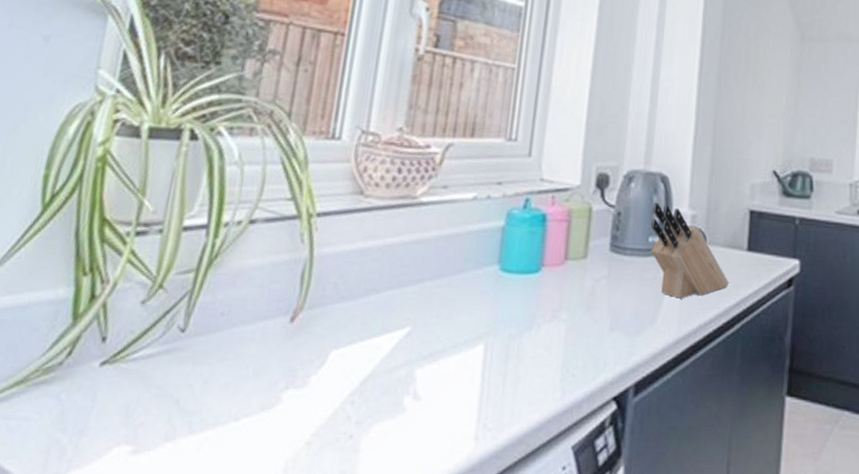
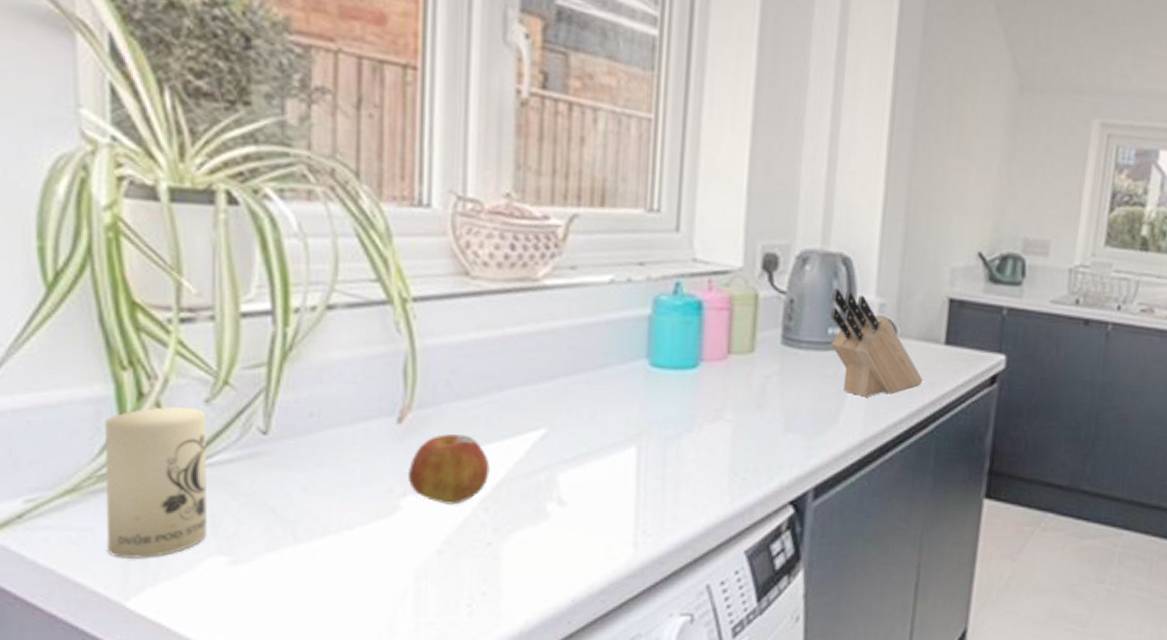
candle: none [36,307,140,447] -> present [105,407,208,558]
apple: none [291,332,361,398] -> present [408,434,490,505]

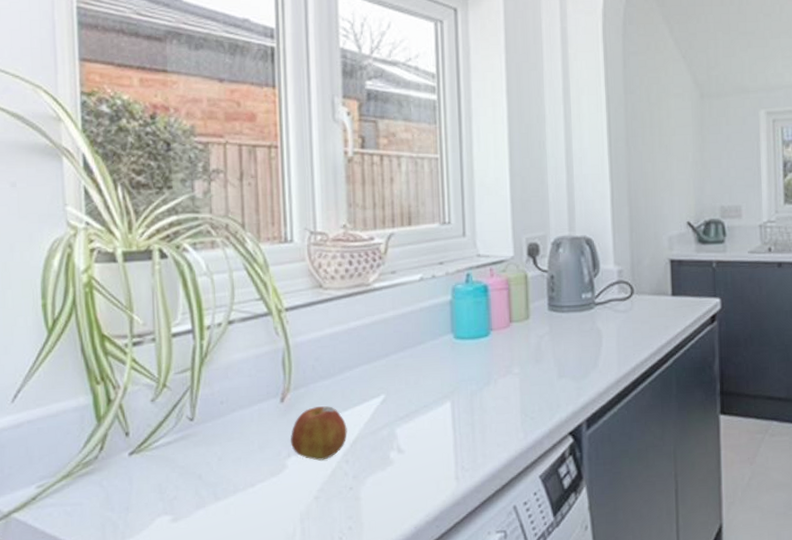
candle: present [105,407,208,558] -> none [87,406,156,524]
knife block: present [831,288,923,397] -> none [582,263,659,344]

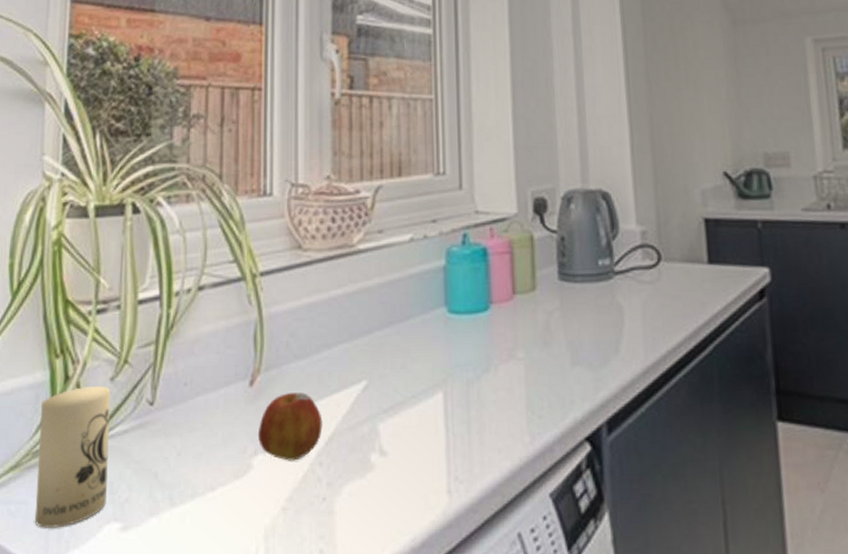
candle: none [87,406,156,524] -> present [35,386,111,528]

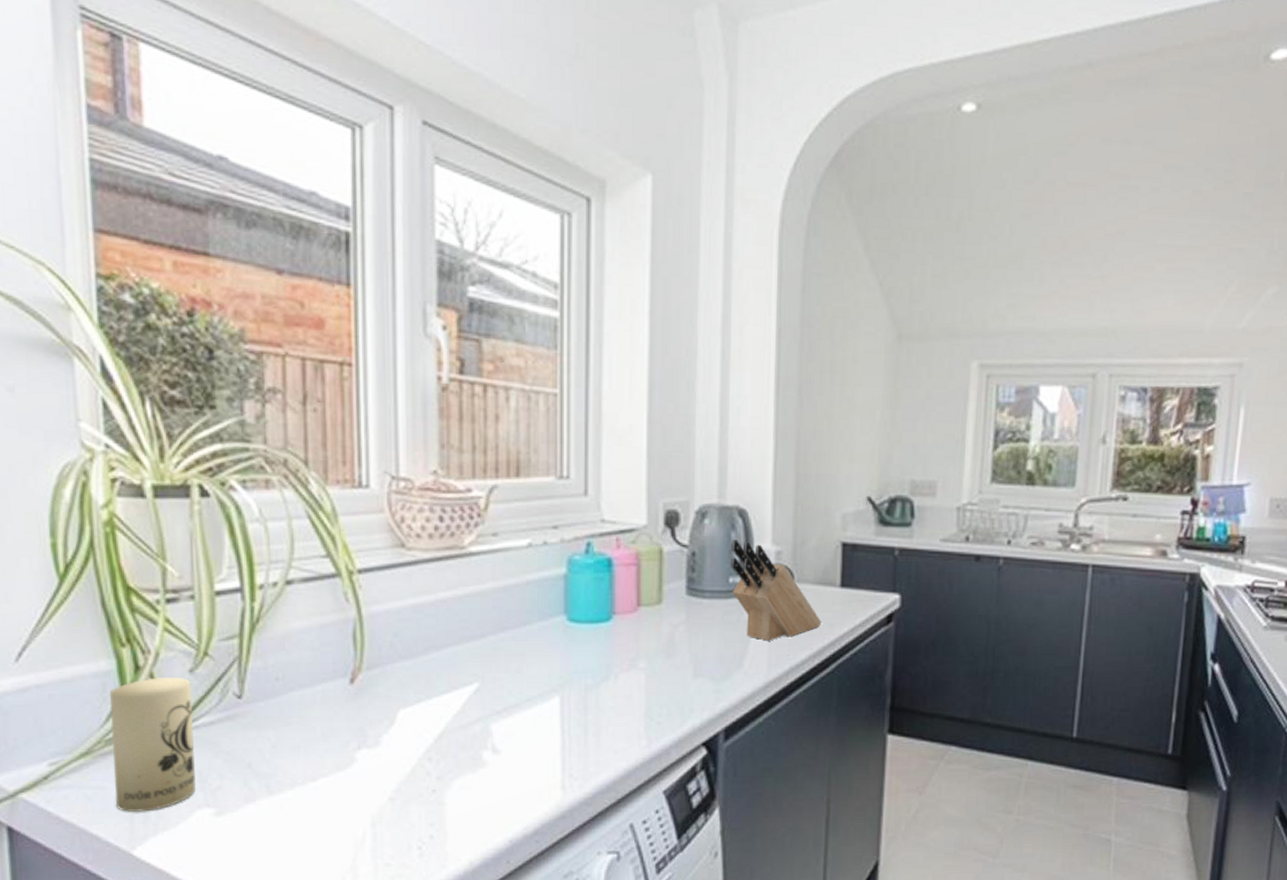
apple: present [259,392,323,461] -> none [362,692,431,756]
knife block: none [598,222,694,324] -> present [731,539,822,641]

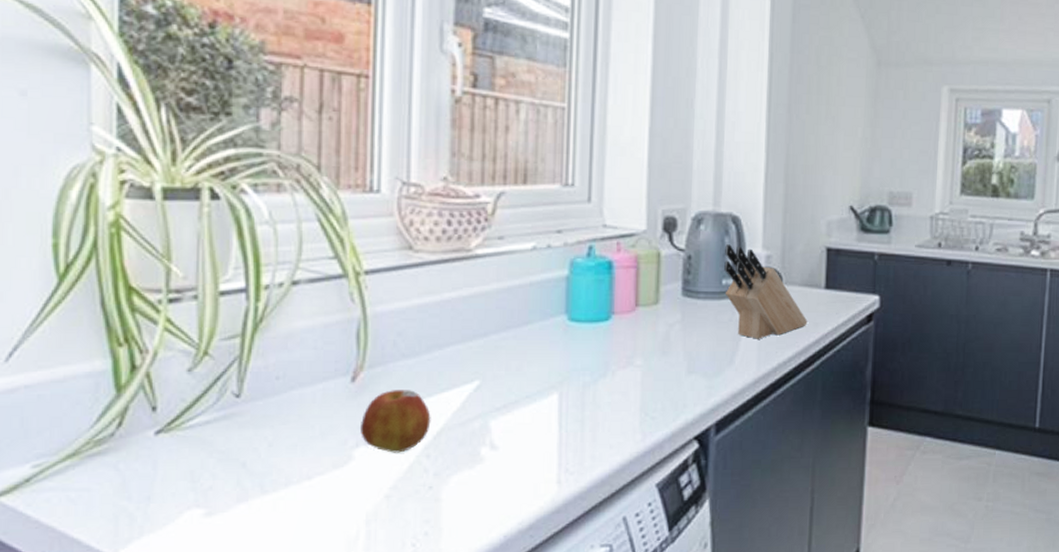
candle: present [110,677,196,812] -> none [101,377,189,514]
apple: none [362,692,431,756] -> present [361,390,431,453]

